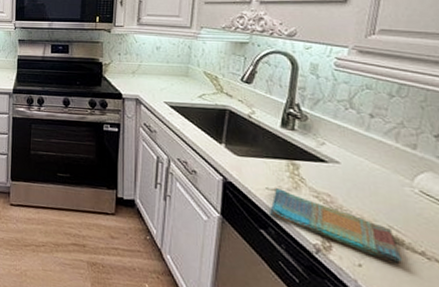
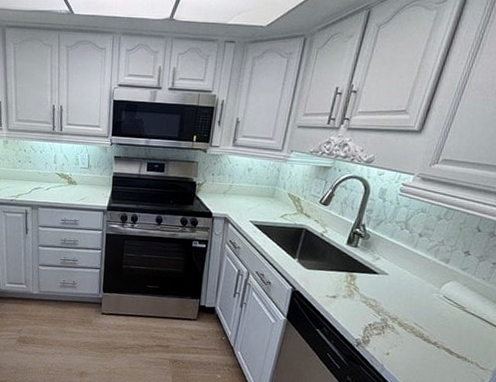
dish towel: present [268,188,402,265] -> none [325,296,419,353]

